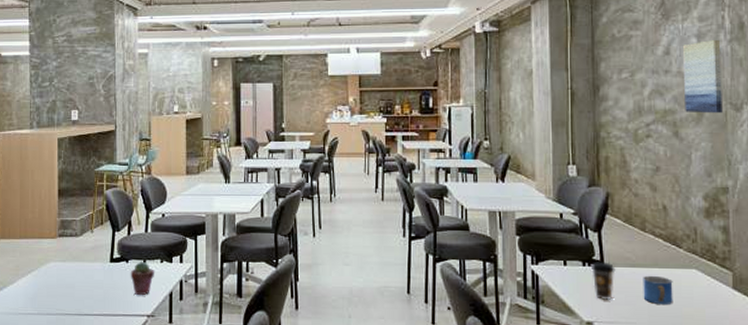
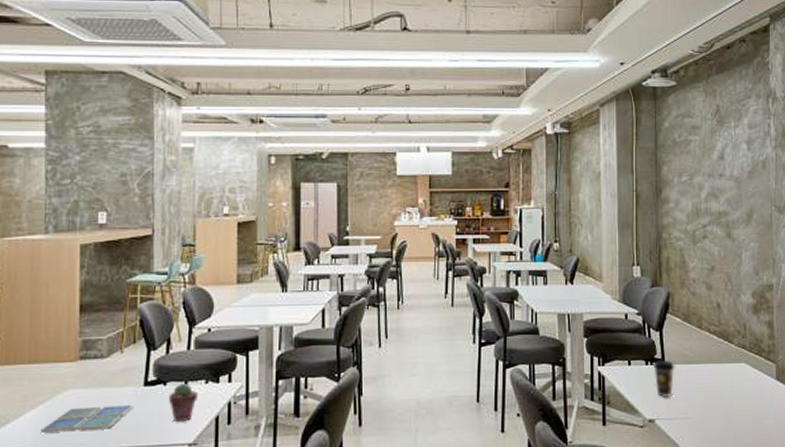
drink coaster: none [29,277,102,298] -> present [40,405,134,433]
mug: present [643,275,673,304] -> none [699,371,726,398]
wall art: present [682,39,723,114] -> none [734,145,768,215]

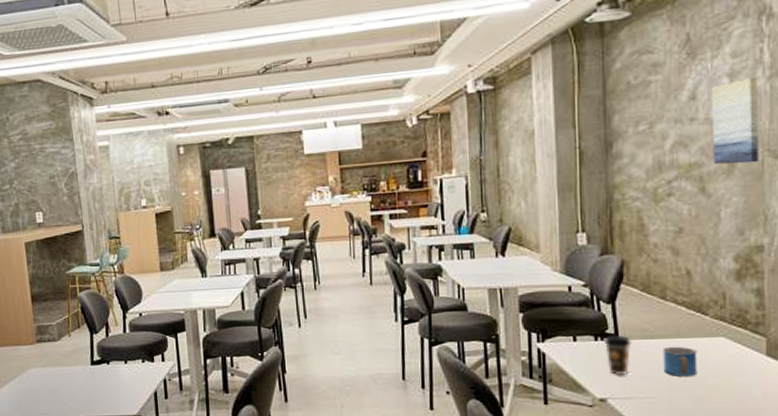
drink coaster: present [40,405,134,433] -> none [14,382,85,404]
potted succulent: present [168,382,199,421] -> none [112,362,138,396]
mug: none [699,371,726,398] -> present [663,346,698,376]
wall art: none [734,145,768,215] -> present [711,76,759,164]

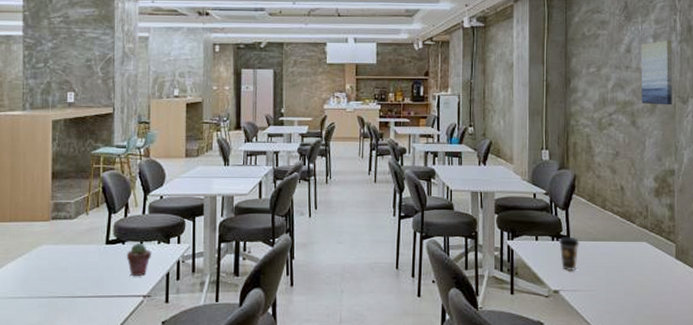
potted succulent: none [112,362,138,396] -> present [126,242,152,276]
mug: present [663,346,698,376] -> none [602,248,627,273]

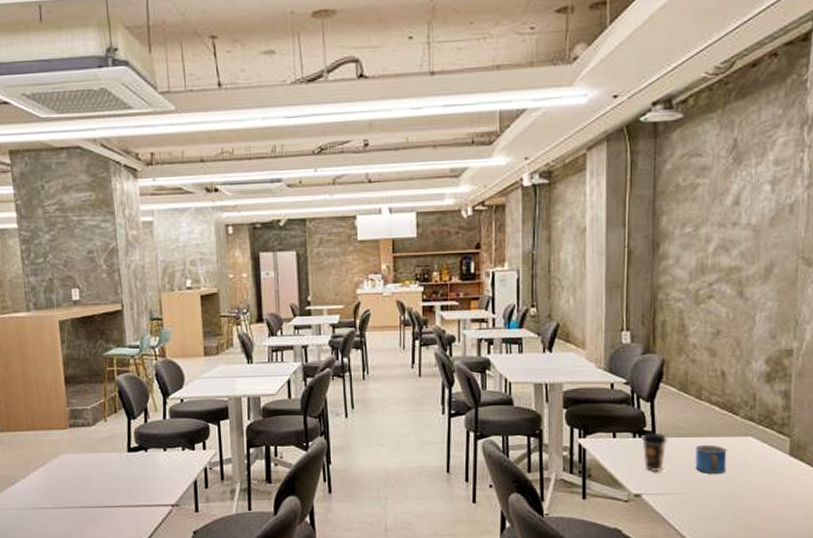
potted succulent: present [126,242,152,276] -> none [150,449,177,484]
mug: none [602,248,627,273] -> present [695,444,727,474]
wall art: present [641,40,673,105] -> none [752,185,797,270]

